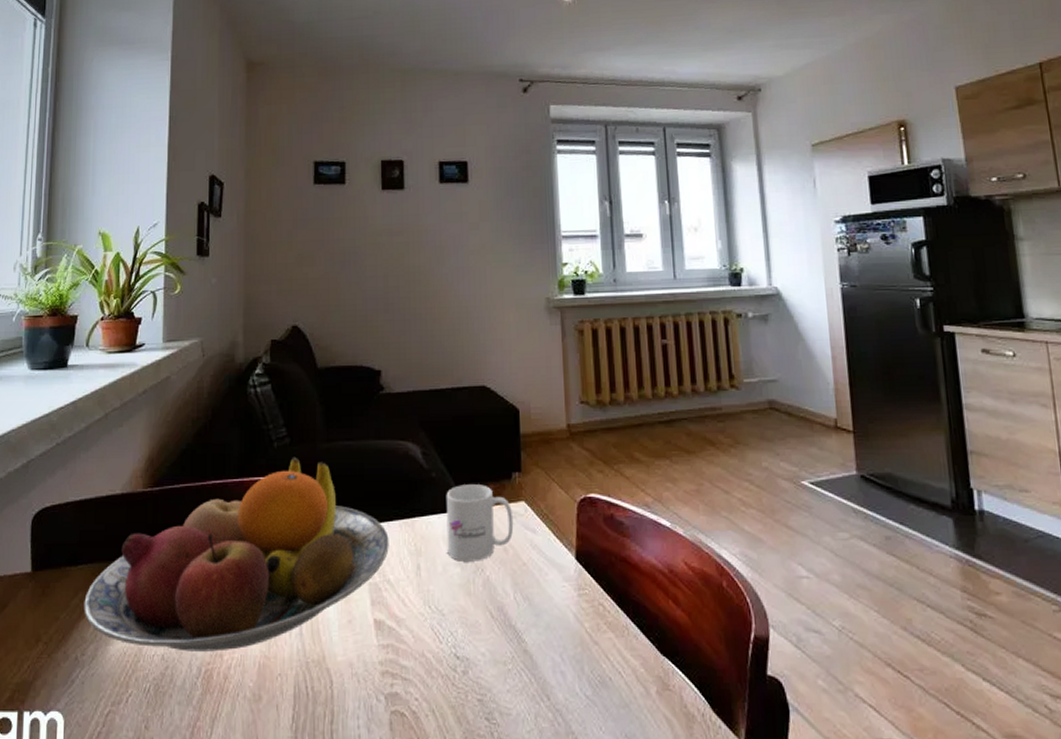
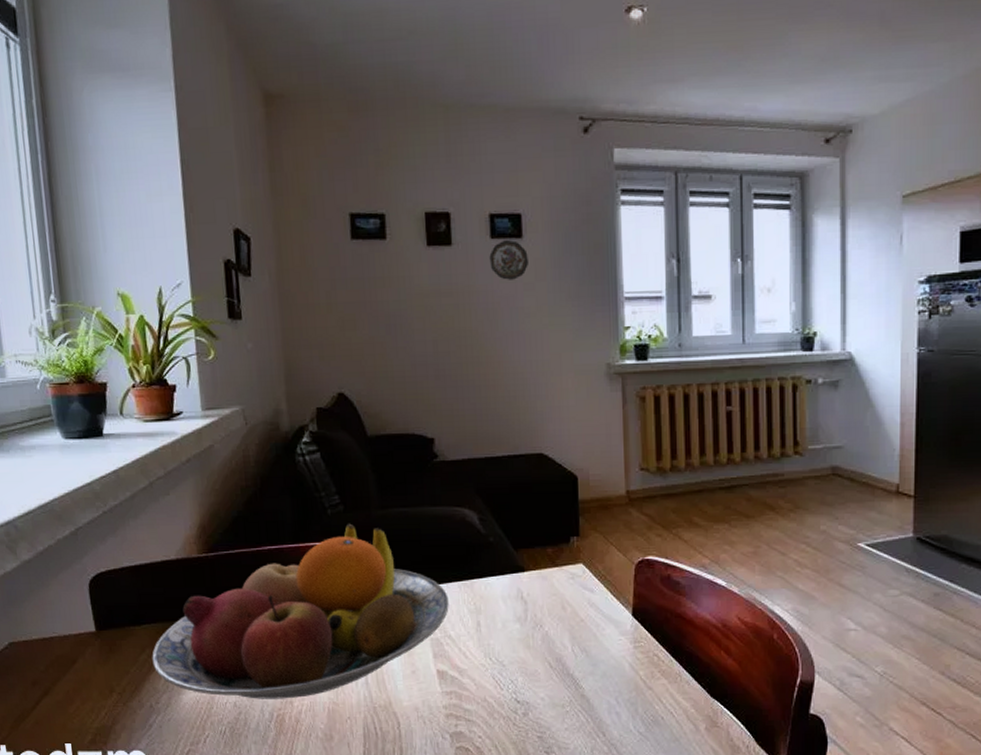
decorative plate: none [438,184,473,220] -> present [489,239,528,280]
mug: present [446,484,514,561] -> none [504,548,572,619]

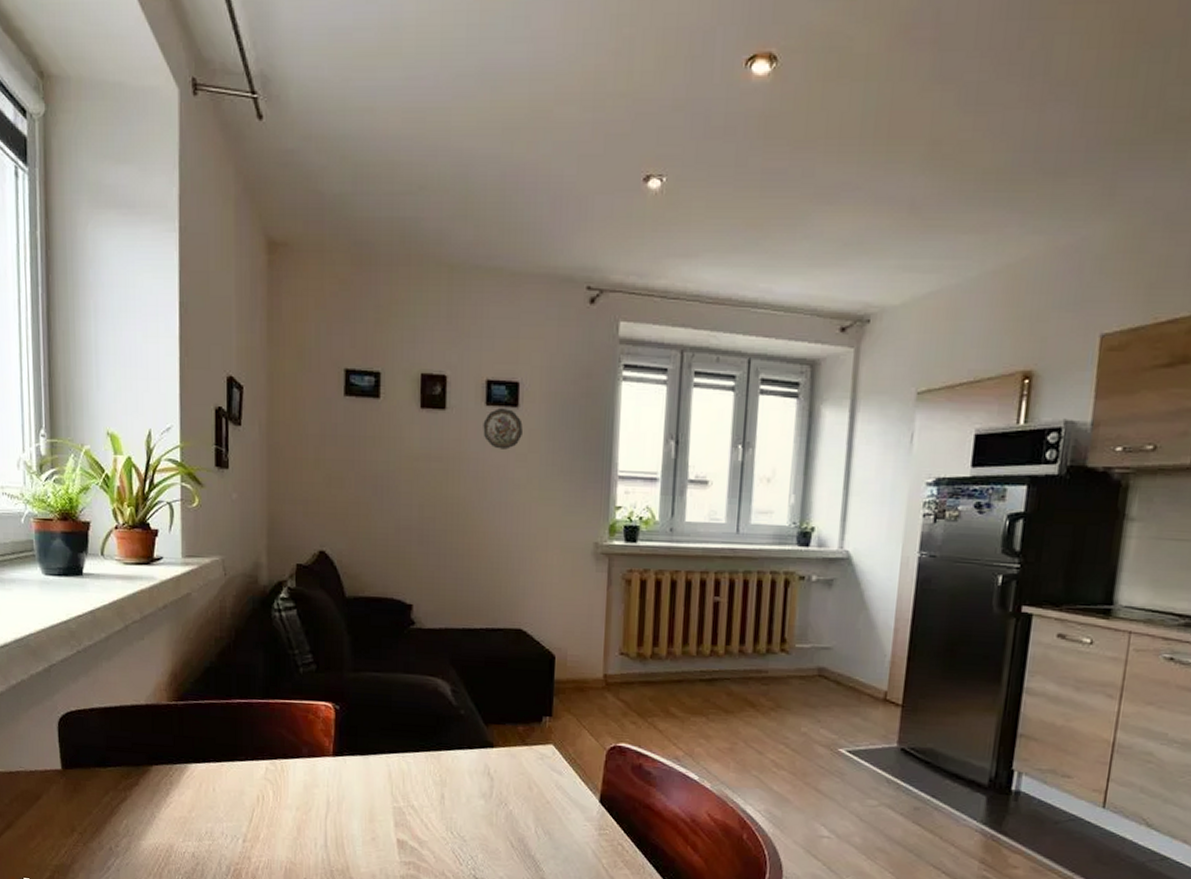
fruit bowl: present [152,523,449,699] -> none [115,683,414,854]

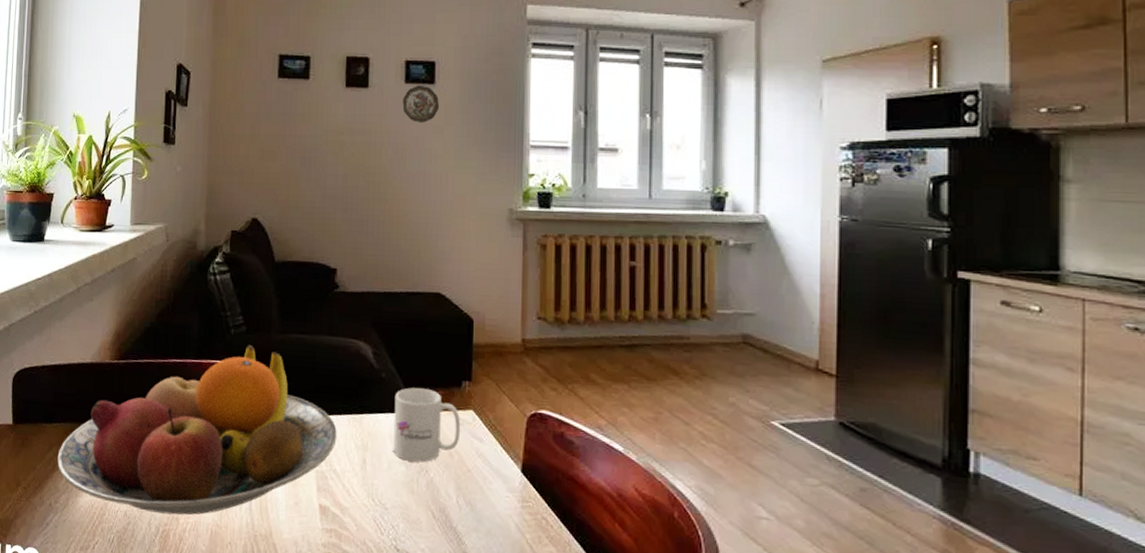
fruit bowl: none [115,683,414,854] -> present [57,344,337,515]
mug: none [472,724,541,796] -> present [393,387,461,463]

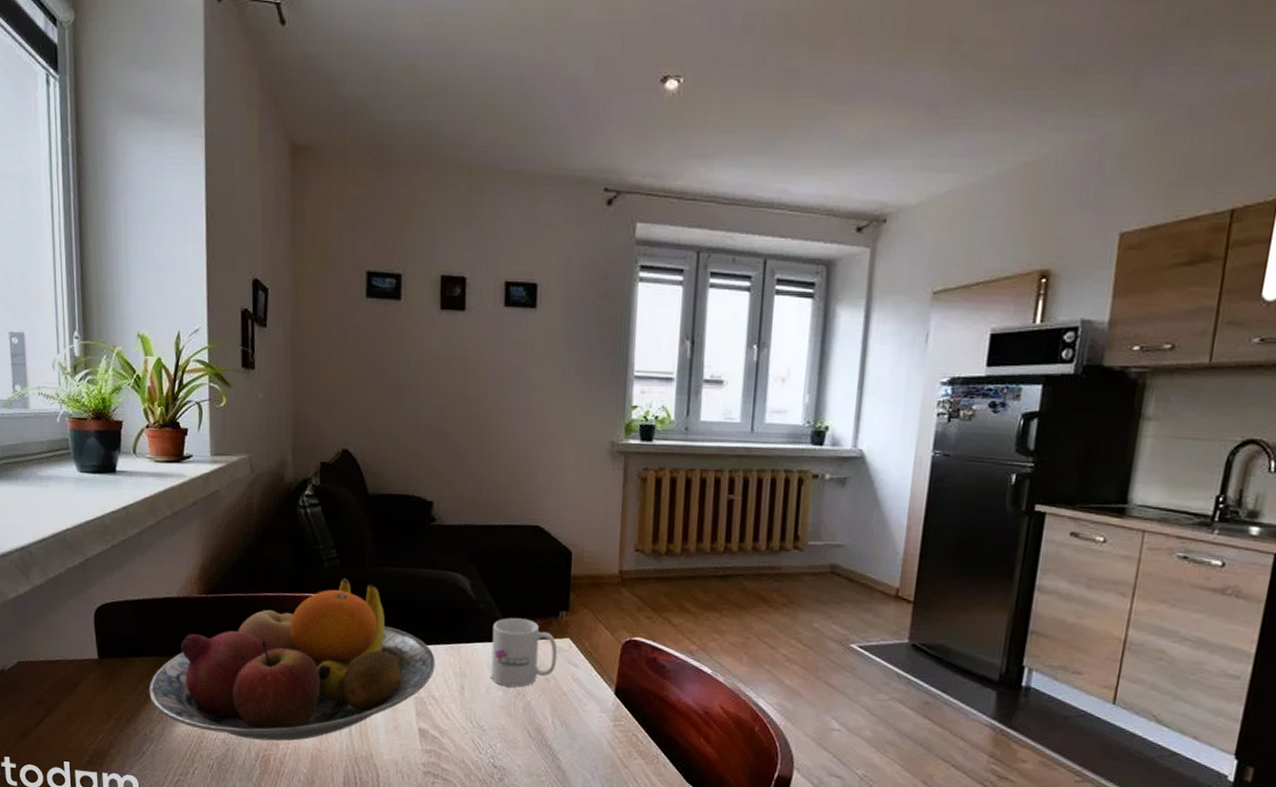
decorative plate: present [402,84,439,123] -> none [501,308,541,350]

